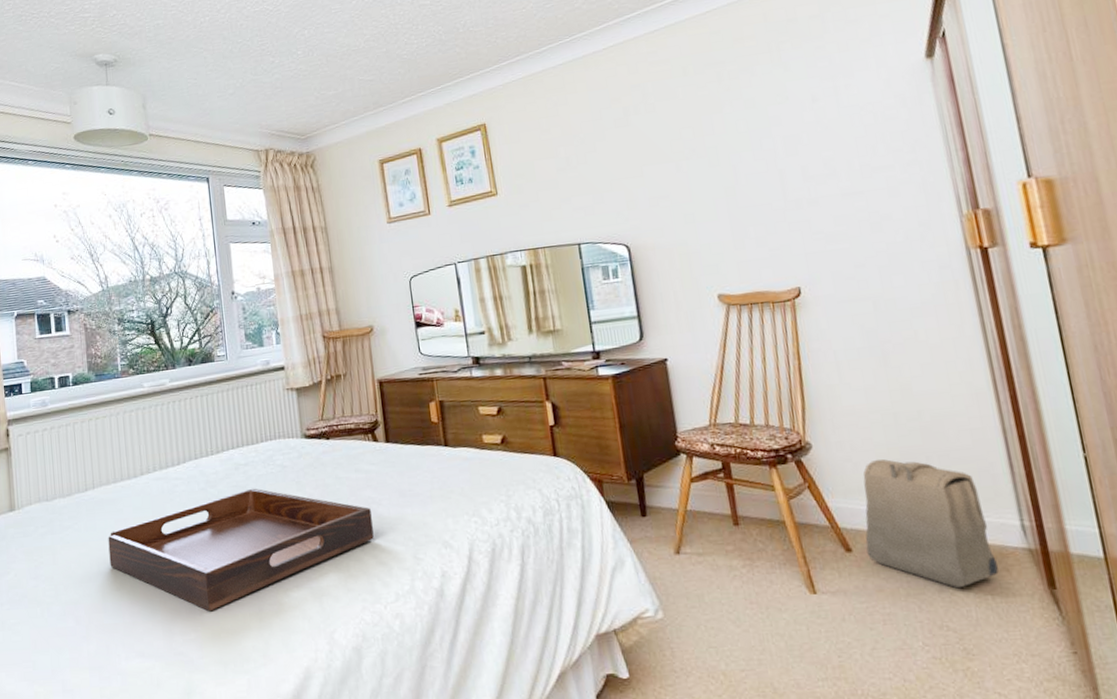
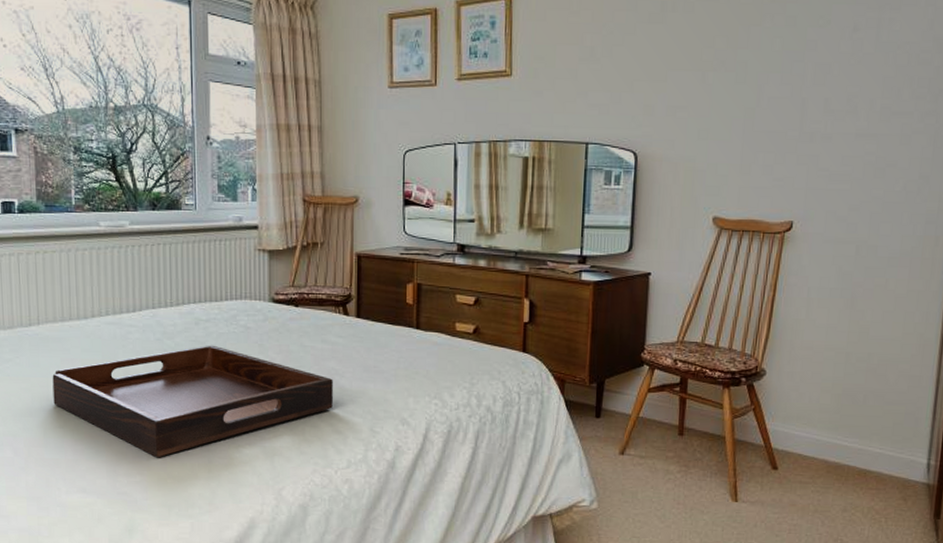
backpack: present [863,459,999,589] -> none [790,392,900,510]

